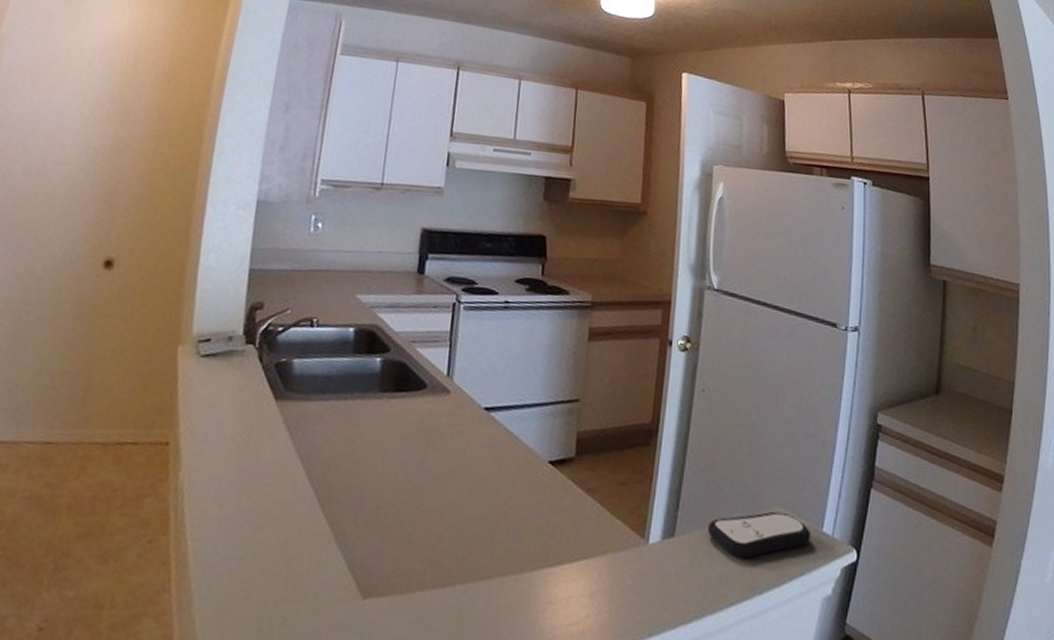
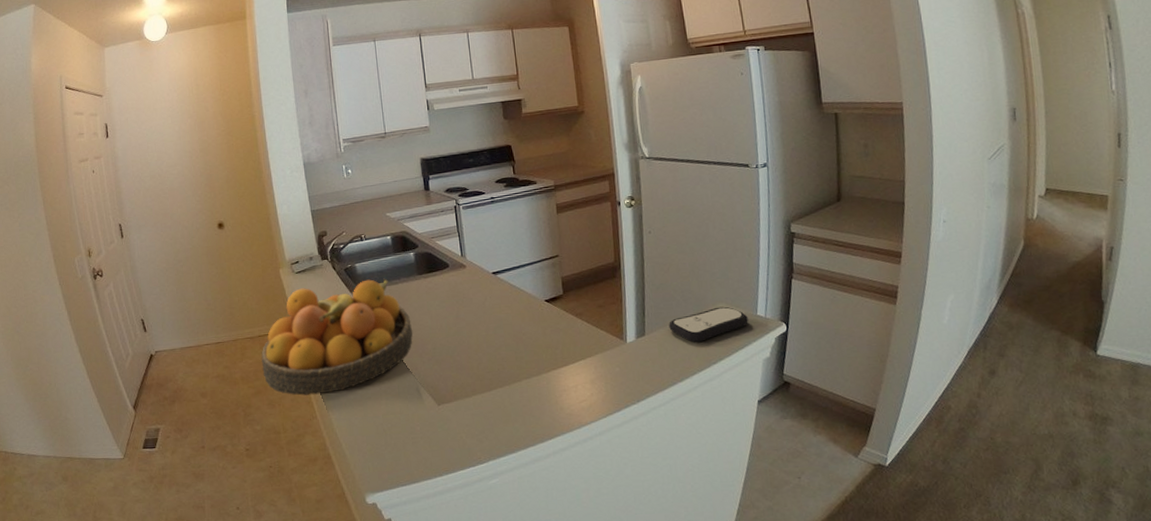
fruit bowl: none [104,380,354,553] -> present [261,278,413,396]

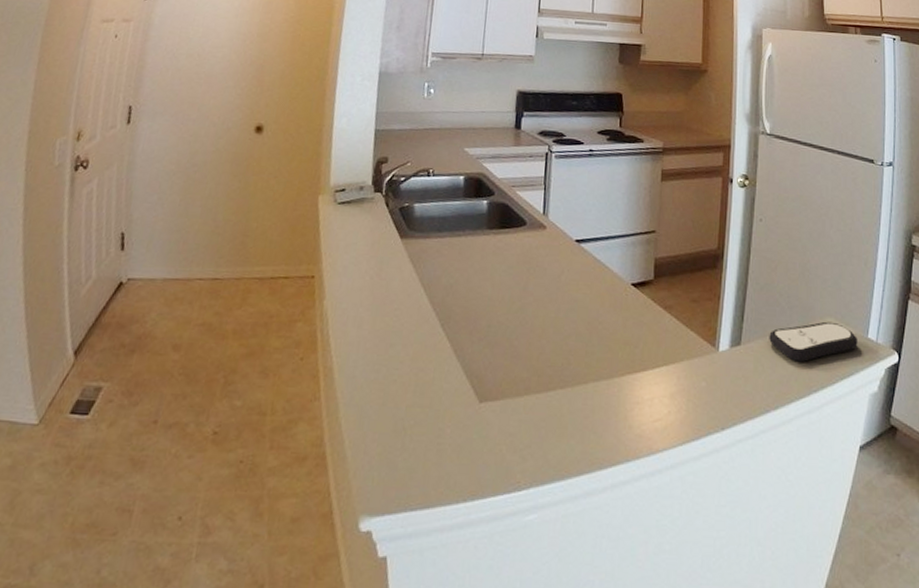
fruit bowl: present [261,278,413,396] -> none [263,223,468,368]

